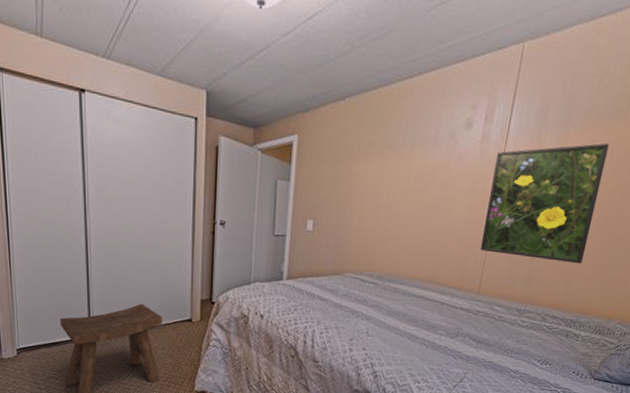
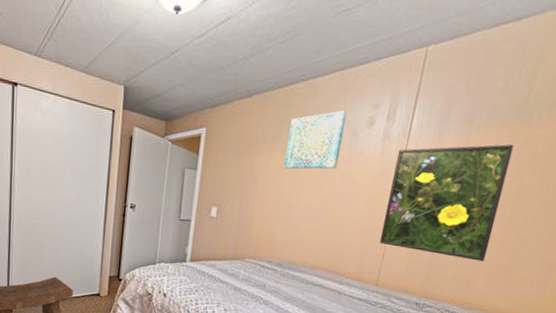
wall art: none [381,112,445,177] -> present [284,110,347,169]

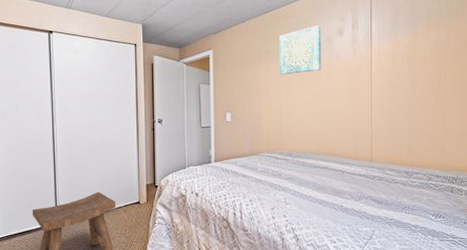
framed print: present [379,144,514,262] -> none [365,37,451,130]

